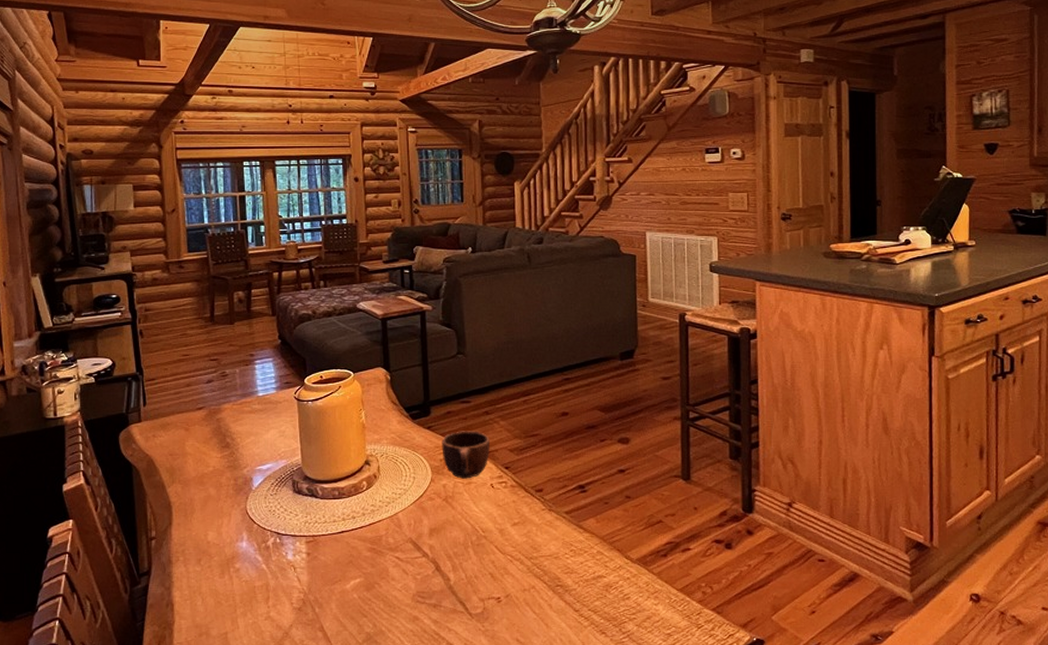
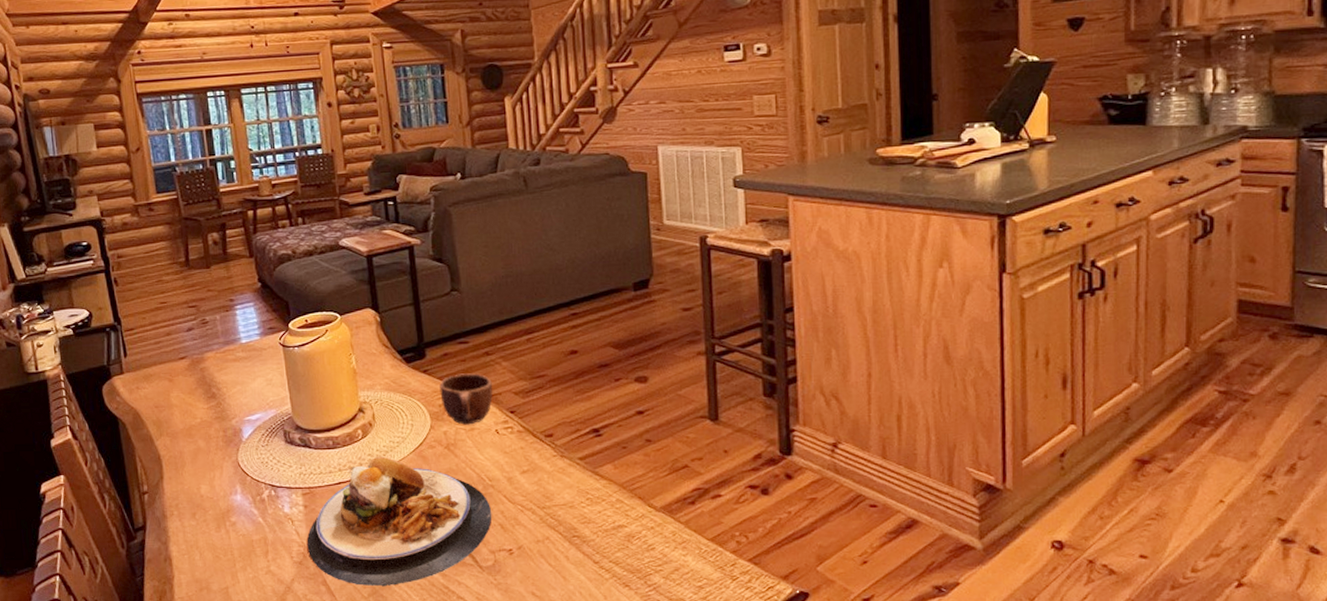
plate: none [307,507,484,633] -> present [306,456,492,587]

